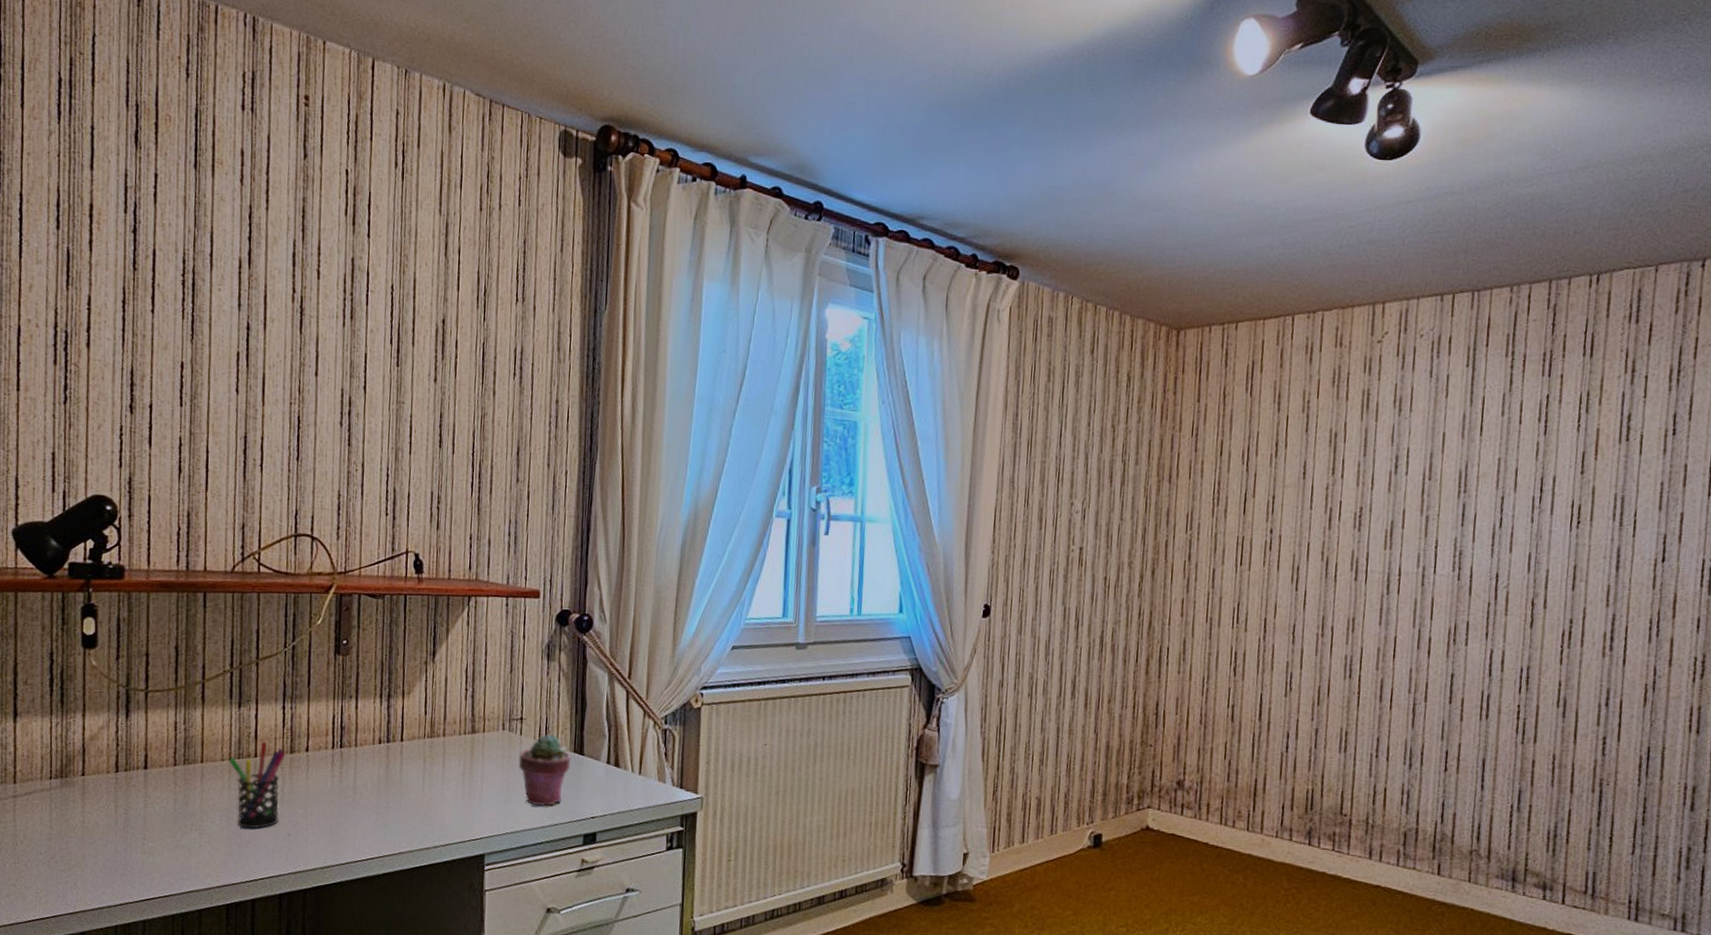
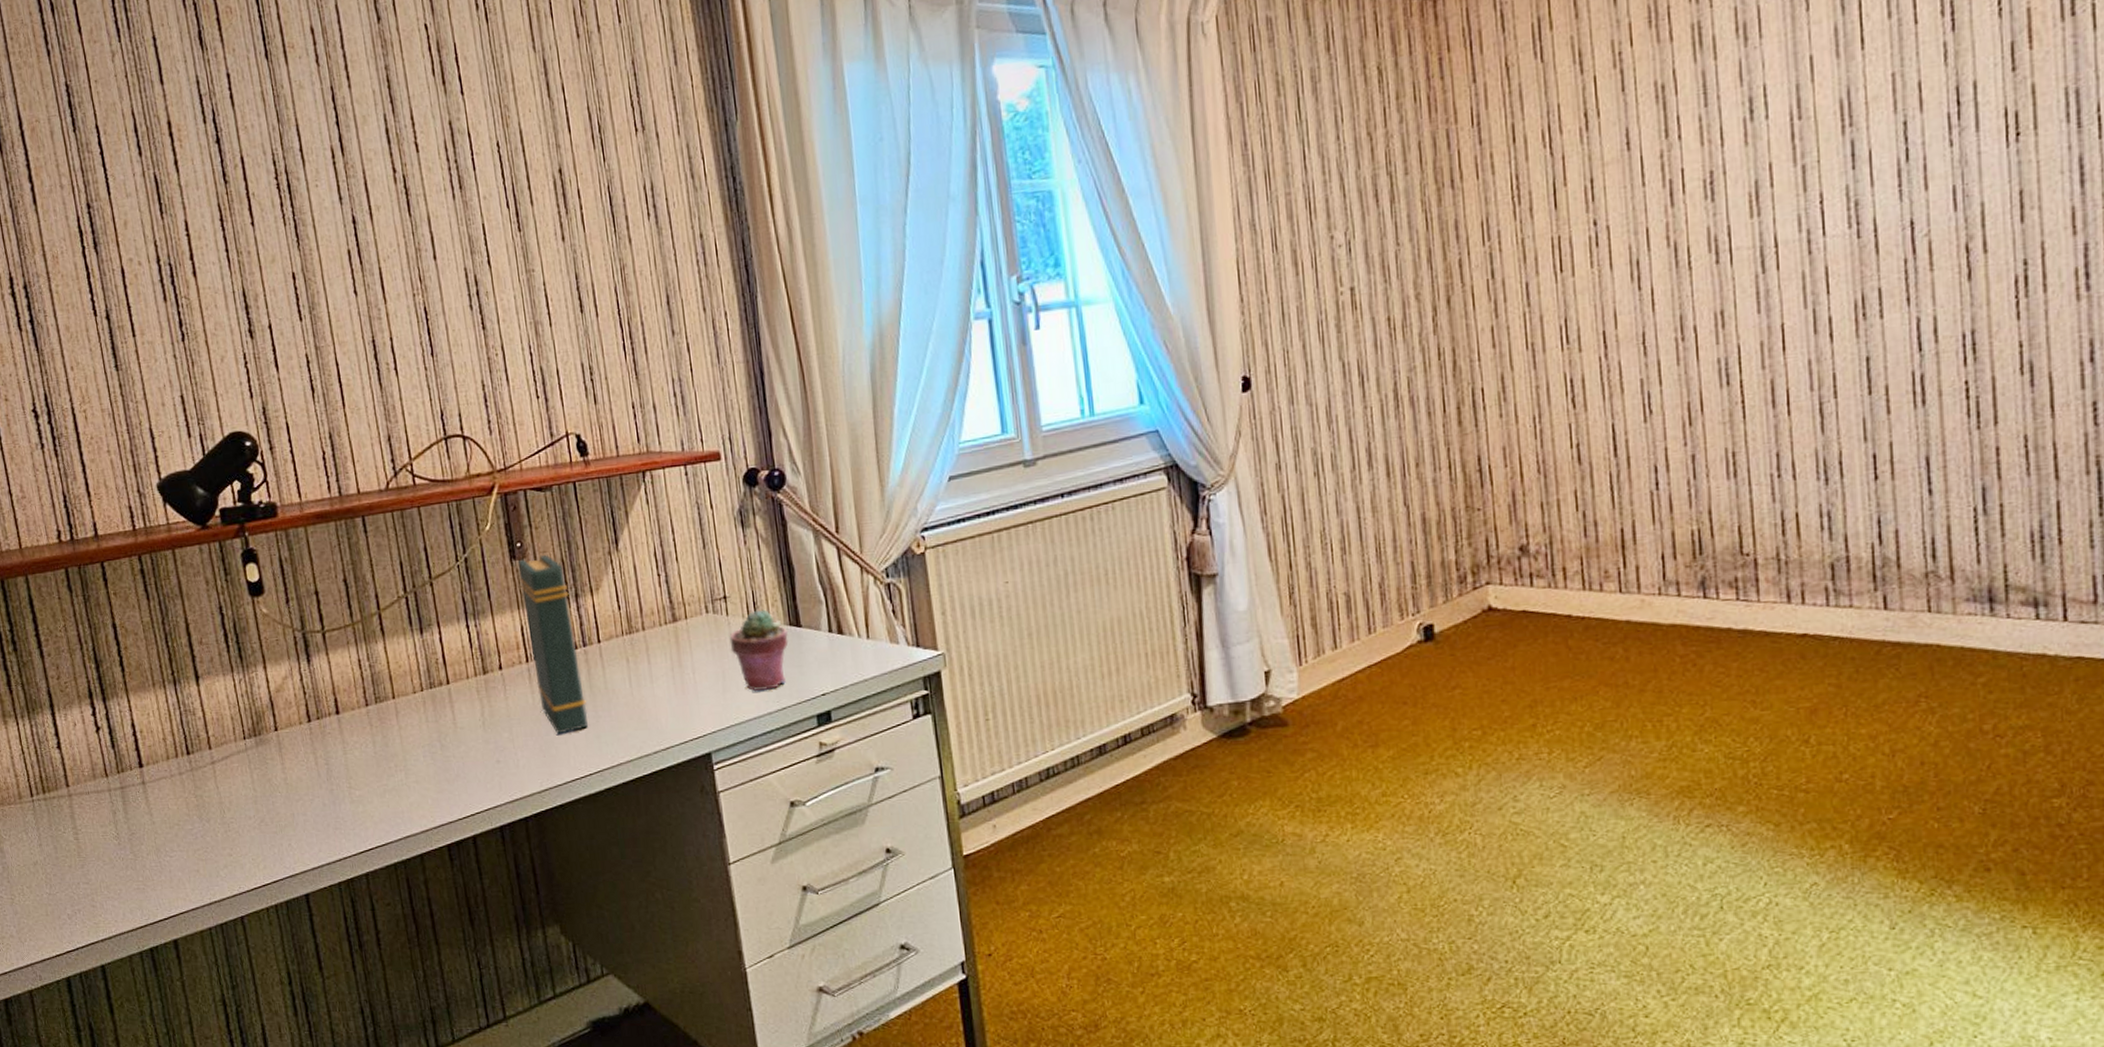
pen holder: present [228,742,285,829] -> none [420,666,485,762]
book: none [338,654,383,818] -> present [517,554,588,734]

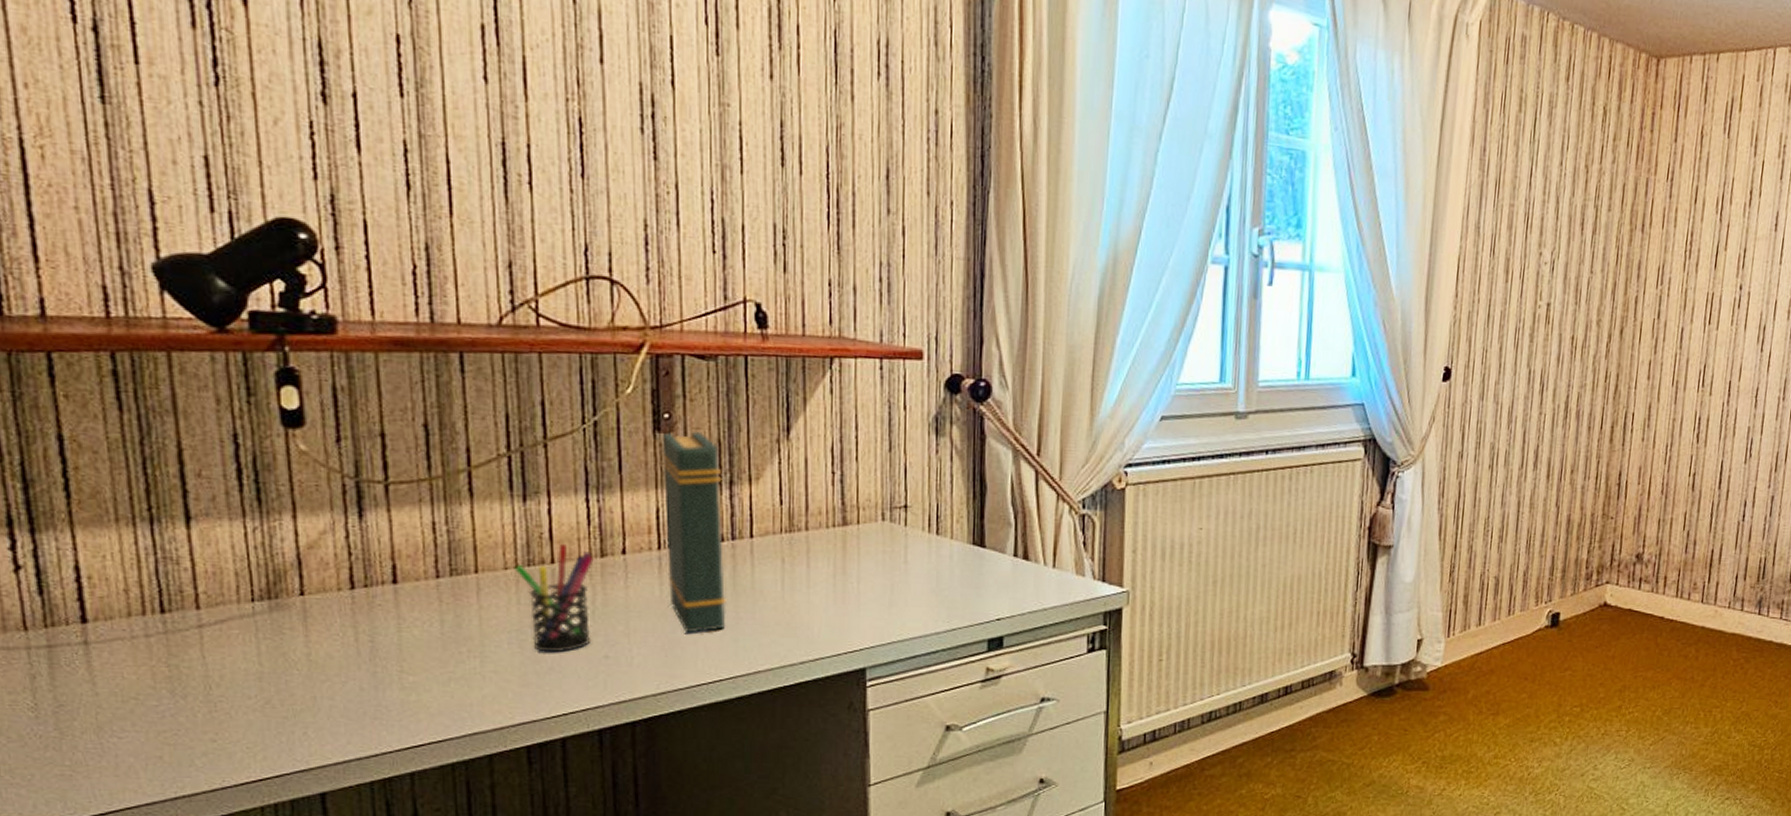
pen holder: none [420,666,485,762] -> present [514,544,594,653]
potted succulent: present [729,609,789,692] -> none [904,524,969,610]

